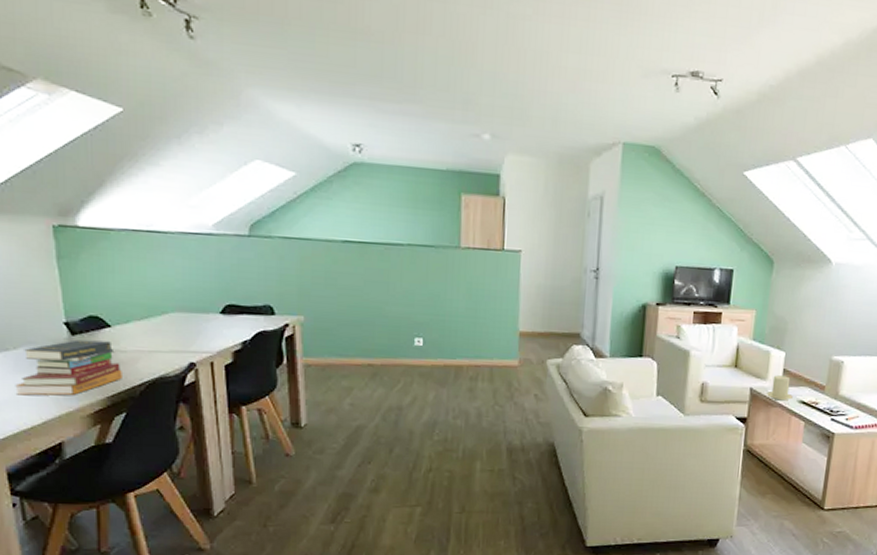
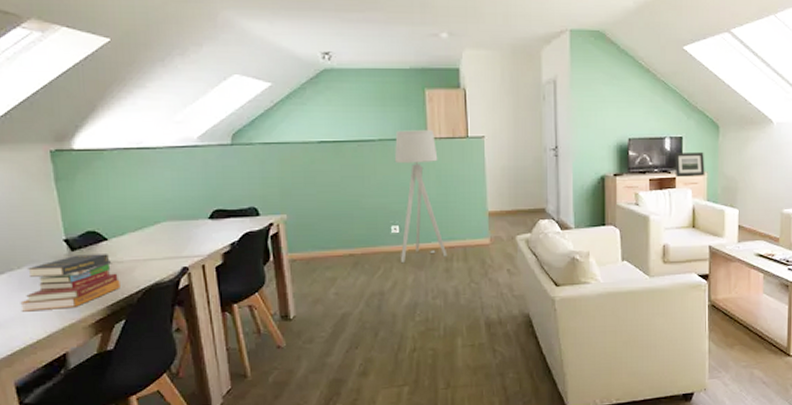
floor lamp: none [421,236,473,379] -> present [395,130,448,264]
picture frame: none [722,286,755,313] -> present [675,151,705,176]
candle: present [766,375,794,401] -> none [724,232,751,256]

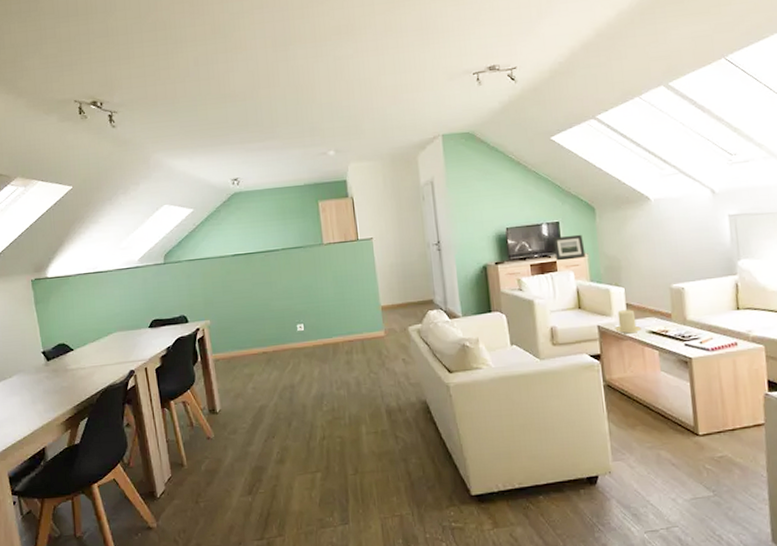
books: present [20,254,120,312] -> none [11,362,84,413]
floor lamp: present [395,130,448,264] -> none [295,236,348,358]
candle: none [724,232,751,256] -> present [614,309,642,334]

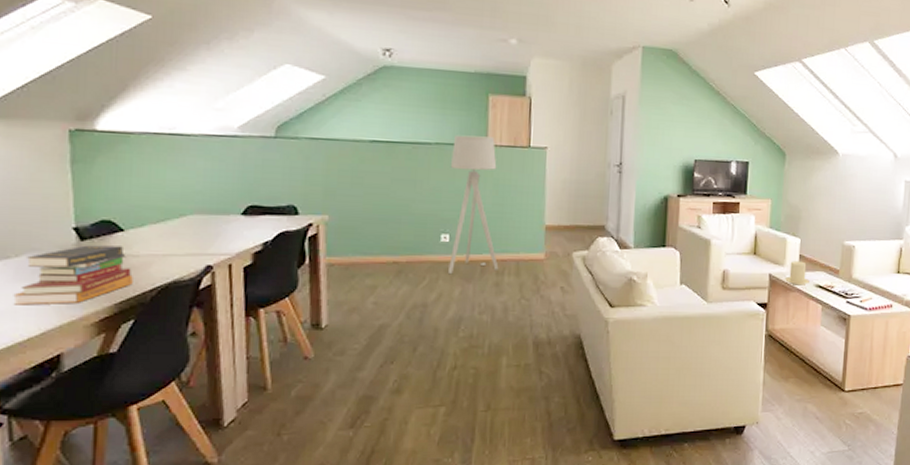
books: none [11,362,84,413] -> present [13,245,133,306]
floor lamp: none [295,236,348,358] -> present [447,135,499,275]
picture frame: present [553,234,586,260] -> none [739,177,770,203]

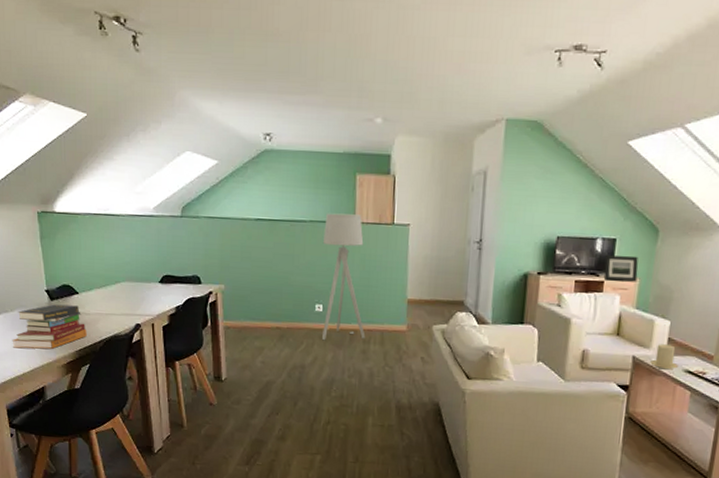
picture frame: none [739,177,770,203] -> present [604,255,638,282]

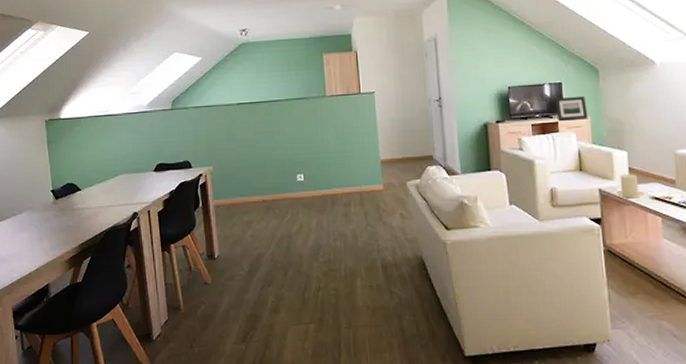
books: present [12,304,87,349] -> none [19,202,88,249]
floor lamp: present [321,213,366,341] -> none [299,89,346,209]

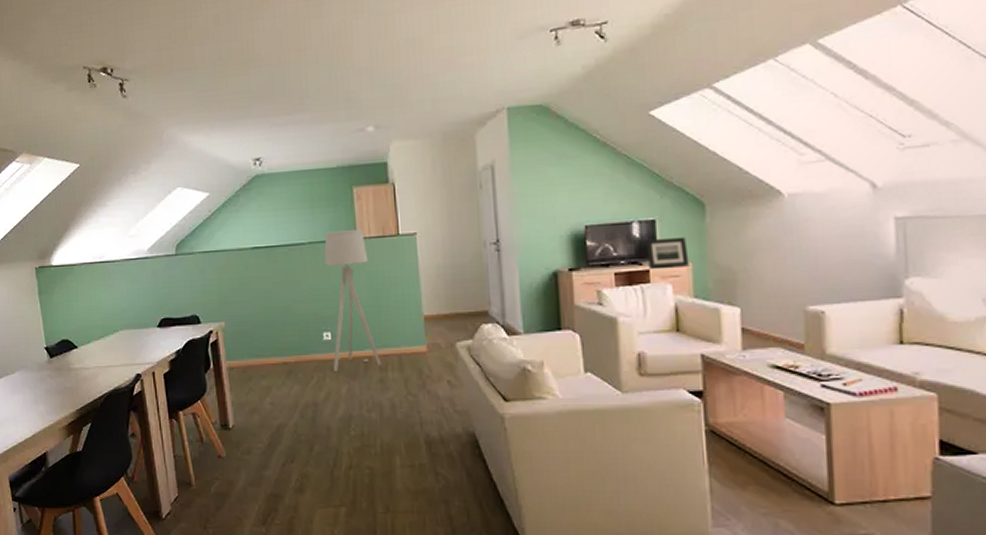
floor lamp: none [299,89,346,209] -> present [324,230,382,373]
candle: present [615,174,645,199] -> none [723,336,763,367]

